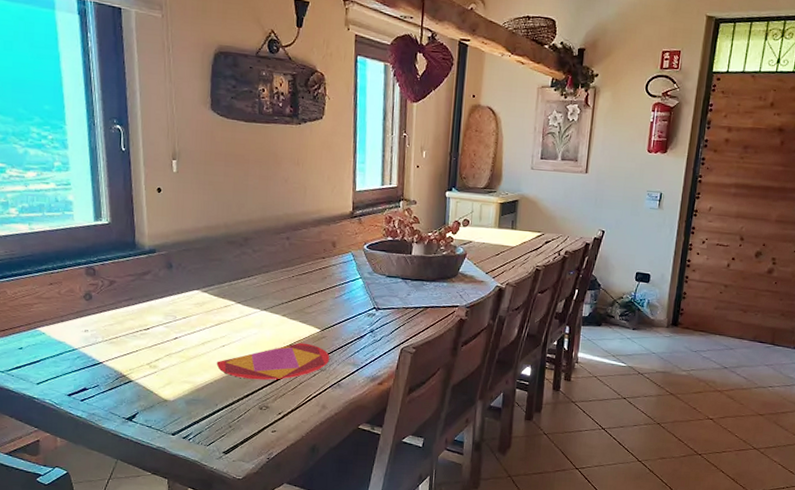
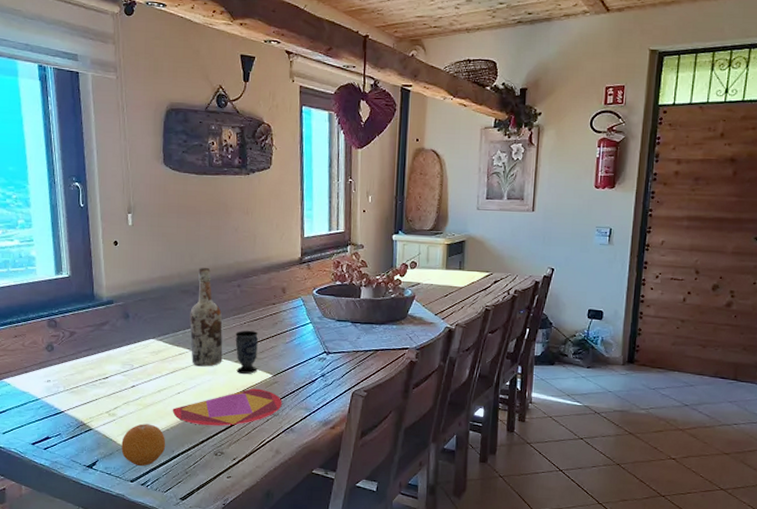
fruit: none [162,376,210,419] -> present [121,424,166,466]
wine bottle: none [236,219,270,320] -> present [189,268,223,367]
cup: none [283,283,307,328] -> present [235,330,258,374]

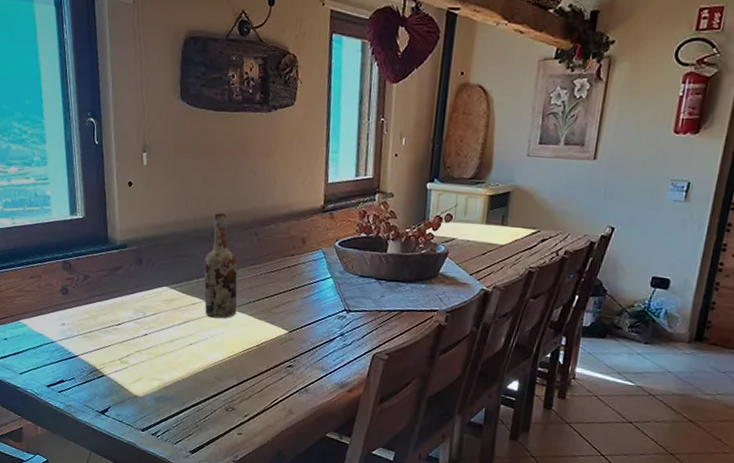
fruit: present [121,424,166,466] -> none [133,373,177,416]
plate: present [172,388,282,426] -> none [184,344,298,381]
cup: present [235,330,258,374] -> none [250,282,275,329]

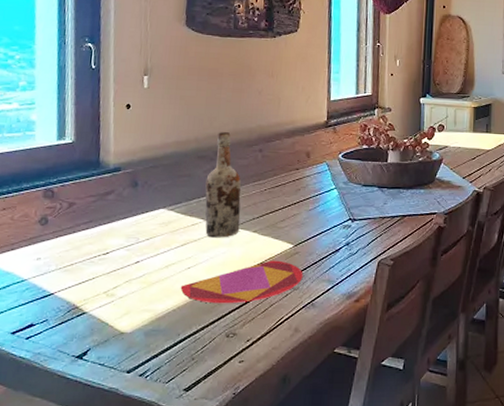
plate: none [184,344,298,381] -> present [180,260,303,304]

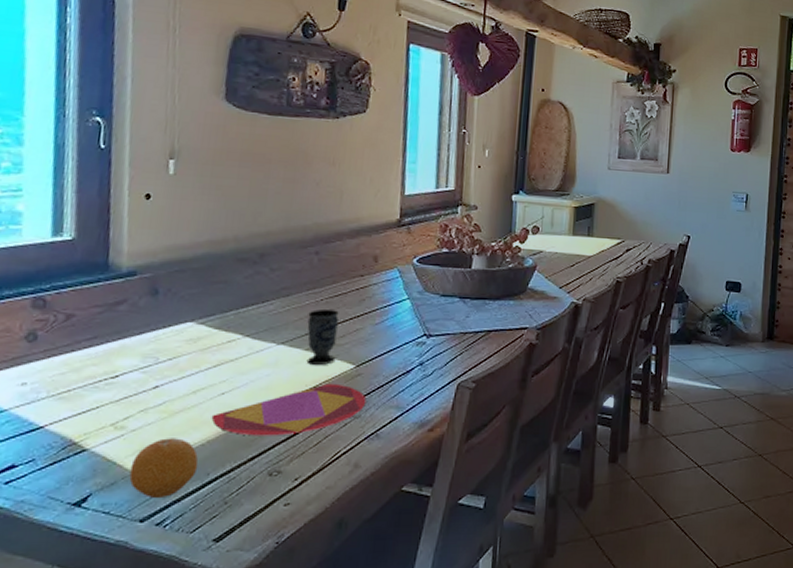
fruit: none [118,304,171,353] -> present [129,438,199,498]
wine bottle: present [205,132,241,238] -> none [244,230,292,357]
cup: none [254,197,279,244] -> present [306,308,339,365]

